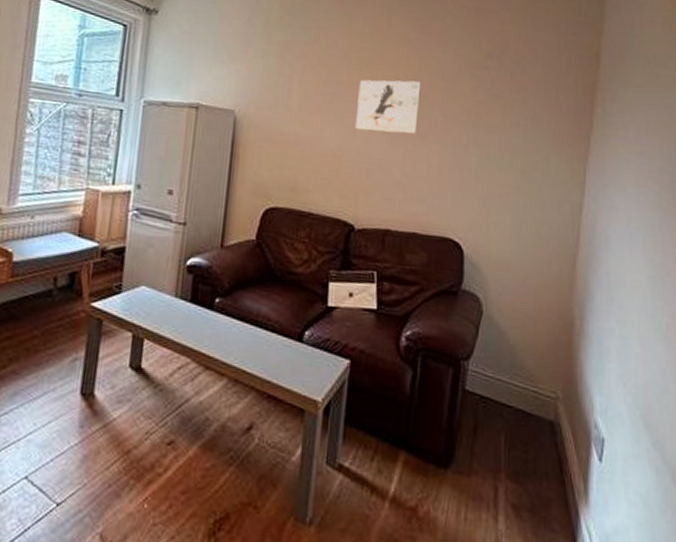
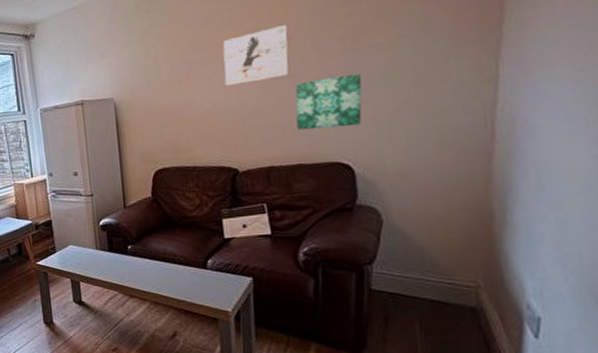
wall art: none [417,145,480,203] -> present [295,73,362,131]

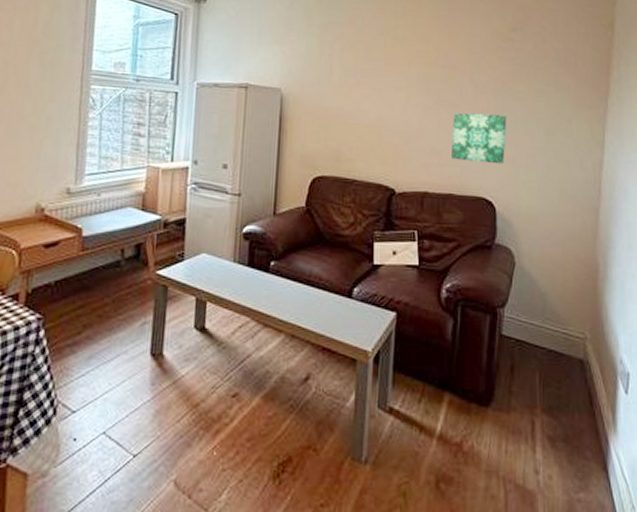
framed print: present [223,25,290,86] -> none [392,54,451,104]

